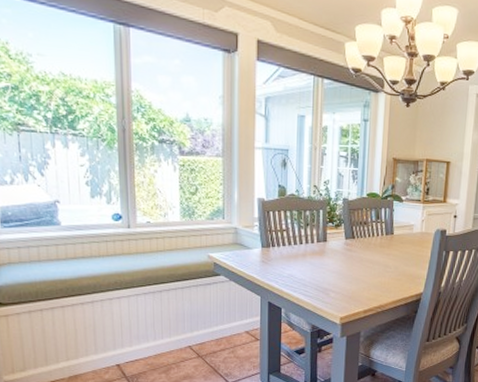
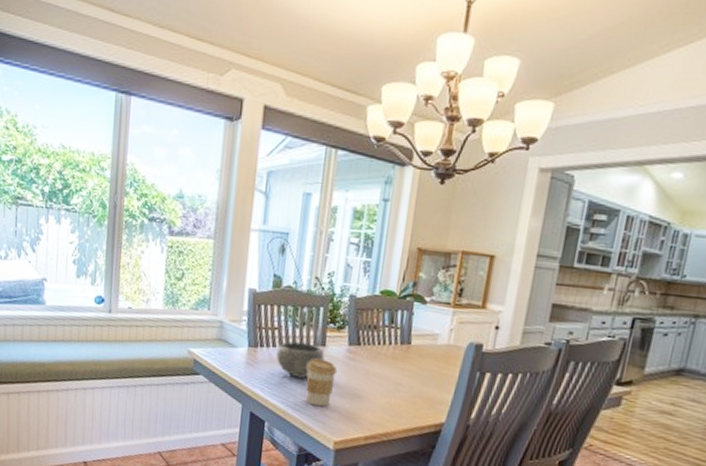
bowl: none [287,240,326,269] -> present [276,341,324,378]
coffee cup: none [312,252,338,291] -> present [305,358,338,407]

